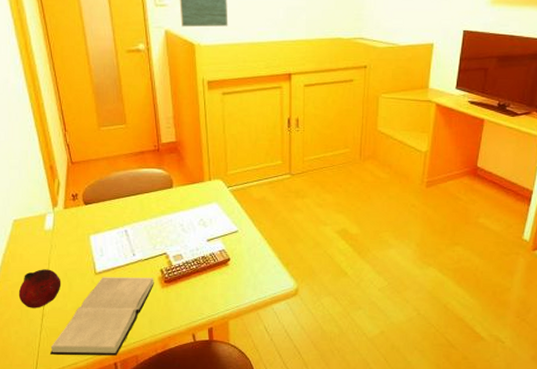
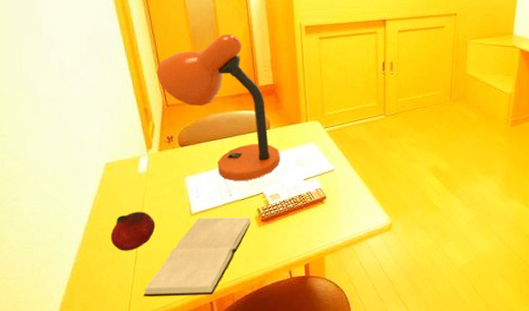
desk lamp: none [61,90,184,240] -> present [156,33,281,181]

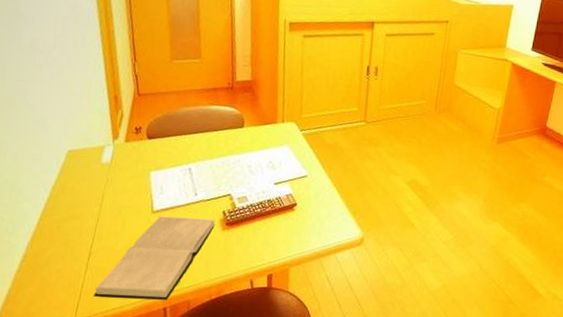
fruit: present [110,212,156,251] -> none [64,204,114,246]
desk lamp: present [156,33,281,181] -> none [130,24,252,180]

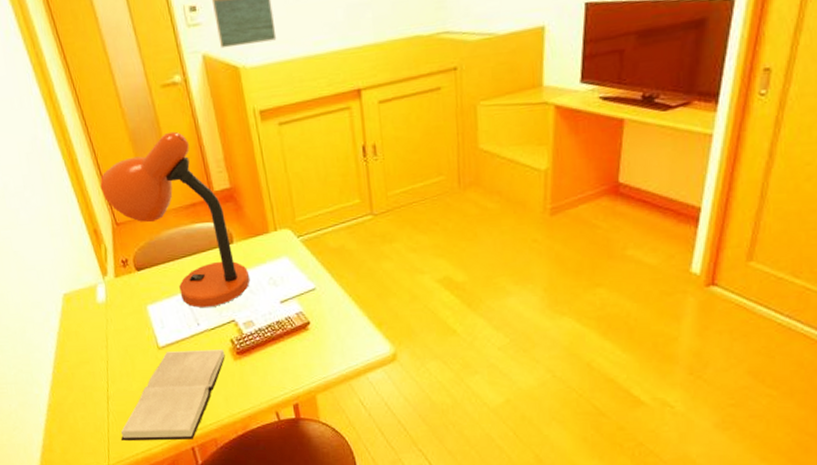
desk lamp: none [130,24,252,180] -> present [100,131,250,308]

